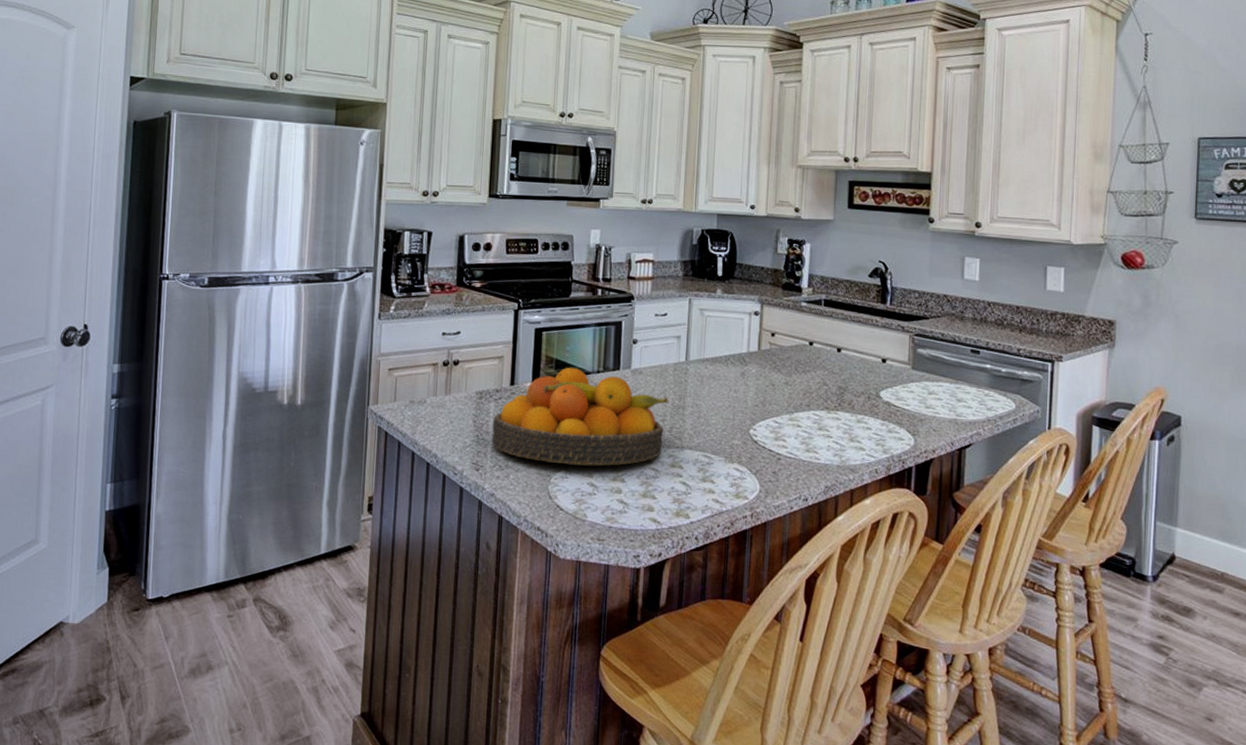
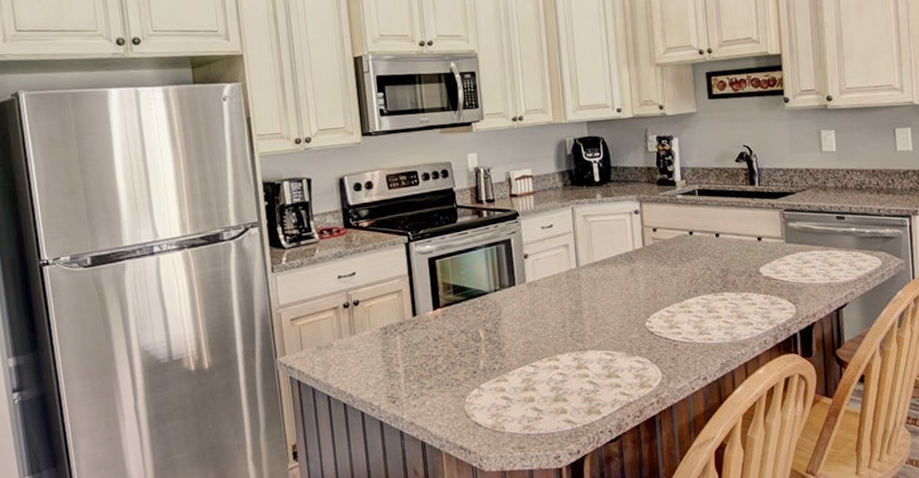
fruit bowl: present [492,367,669,466] -> none [401,290,567,384]

